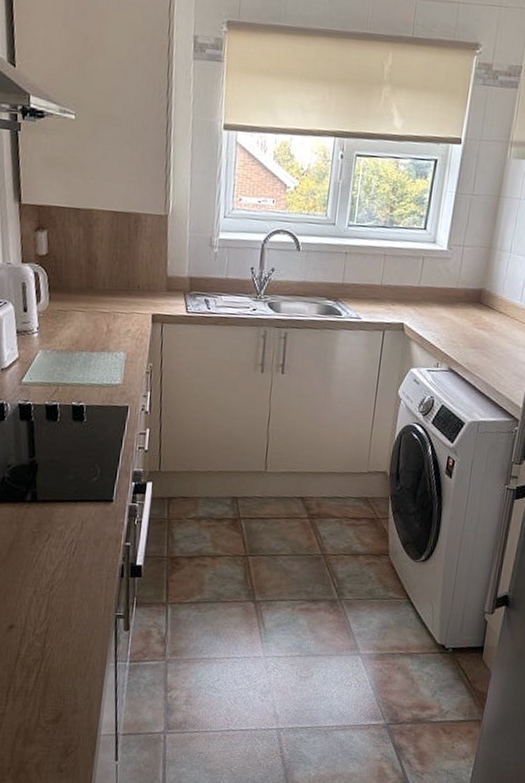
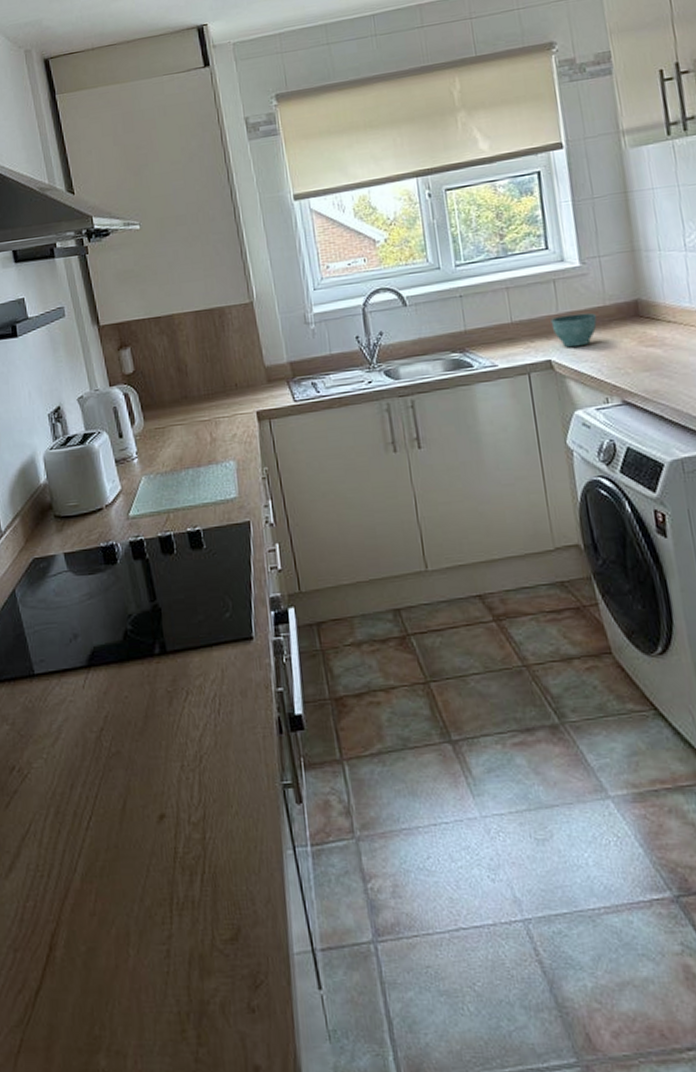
flower pot: none [411,288,449,318] -> present [550,313,597,348]

